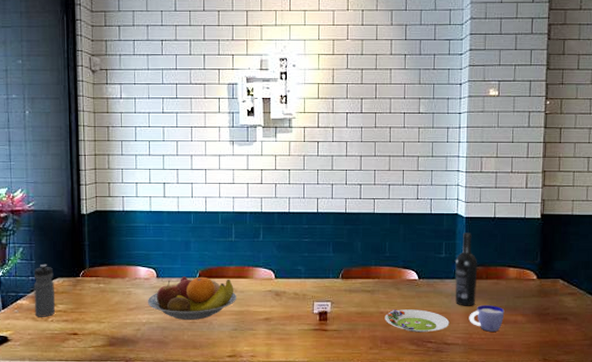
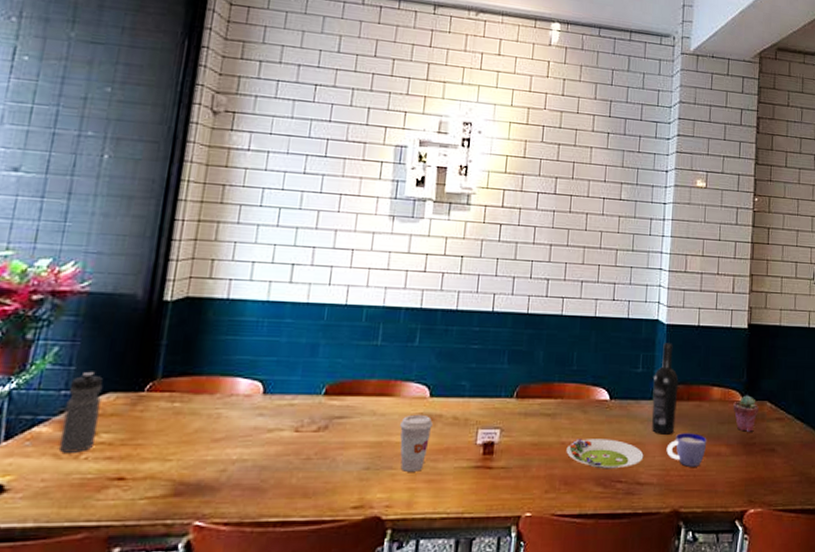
fruit bowl: present [147,276,237,320] -> none [243,393,376,455]
coffee cup: none [255,291,279,332] -> present [400,414,433,472]
potted succulent: none [528,274,553,304] -> present [733,395,760,432]

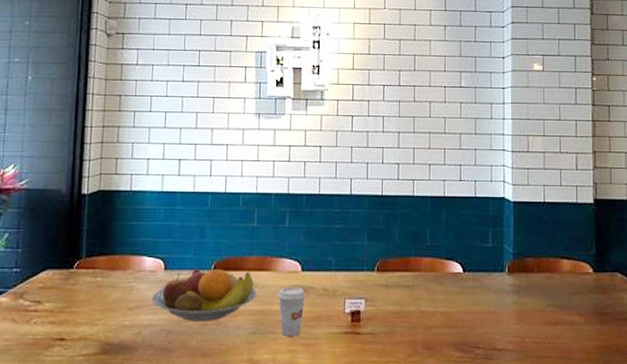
water bottle: present [58,371,103,453] -> none [15,252,43,318]
fruit bowl: none [243,393,376,455] -> present [151,268,257,321]
salad plate: present [566,439,644,469] -> none [426,308,499,336]
wine bottle: present [651,343,679,434] -> none [504,219,528,304]
cup: present [666,433,707,467] -> none [520,303,560,335]
potted succulent: present [733,395,760,432] -> none [584,267,611,302]

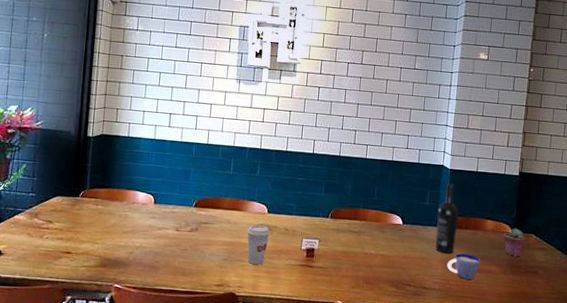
fruit bowl: present [151,268,257,321] -> none [142,204,230,248]
wine bottle: none [504,219,528,304] -> present [435,183,459,254]
cup: none [520,303,560,335] -> present [447,253,481,280]
potted succulent: none [584,267,611,302] -> present [503,228,526,257]

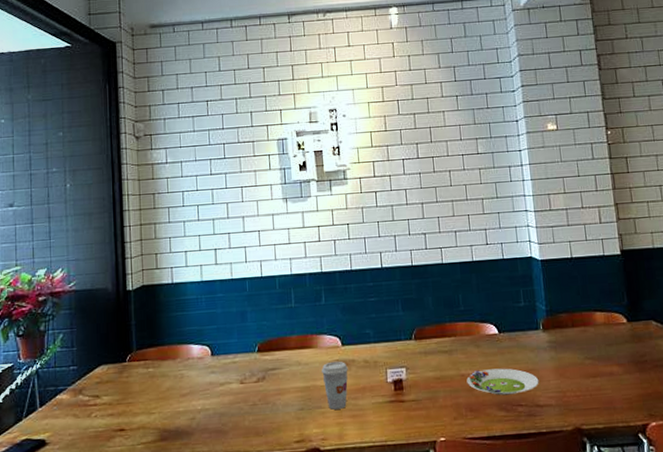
salad plate: none [368,251,429,276] -> present [466,368,539,396]
wine bottle: present [435,183,459,254] -> none [536,276,565,360]
cup: present [447,253,481,280] -> none [559,356,598,388]
potted succulent: present [503,228,526,257] -> none [618,316,646,351]

